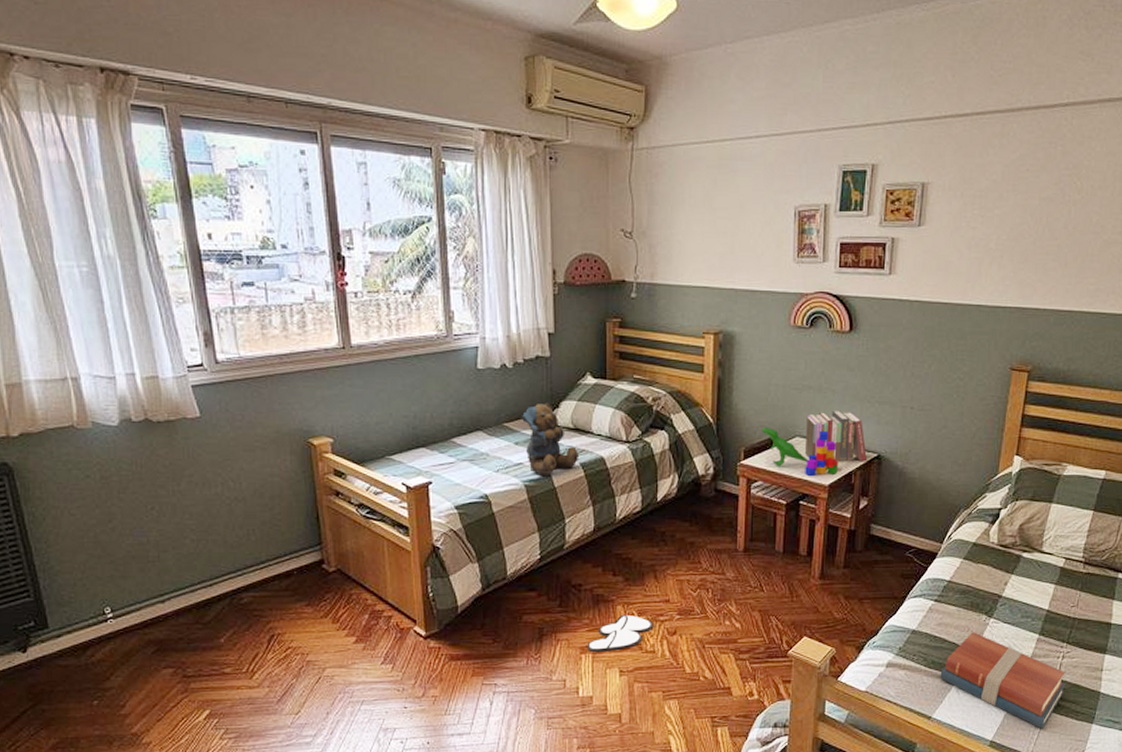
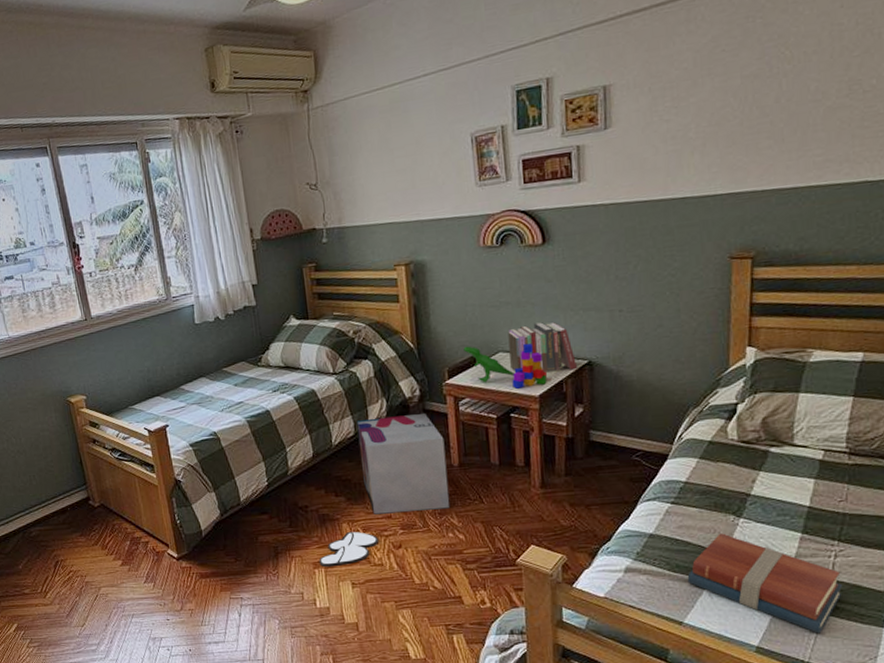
teddy bear: present [522,403,578,477] -> none [238,346,292,412]
letter cube: none [644,494,732,597] -> present [356,414,450,514]

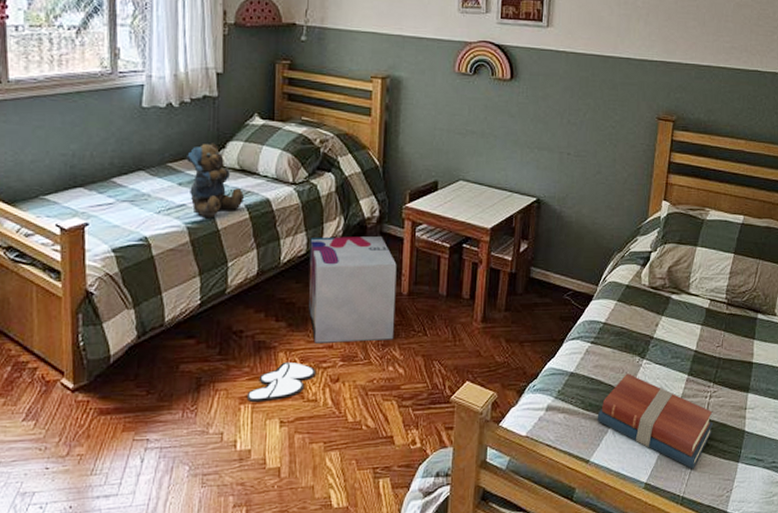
teddy bear: none [238,346,292,412] -> present [187,143,244,219]
dinosaur toy: present [463,346,514,383] -> none [427,170,471,210]
books: present [508,322,577,373] -> none [469,155,527,206]
toy blocks: present [512,343,548,389] -> none [468,174,501,219]

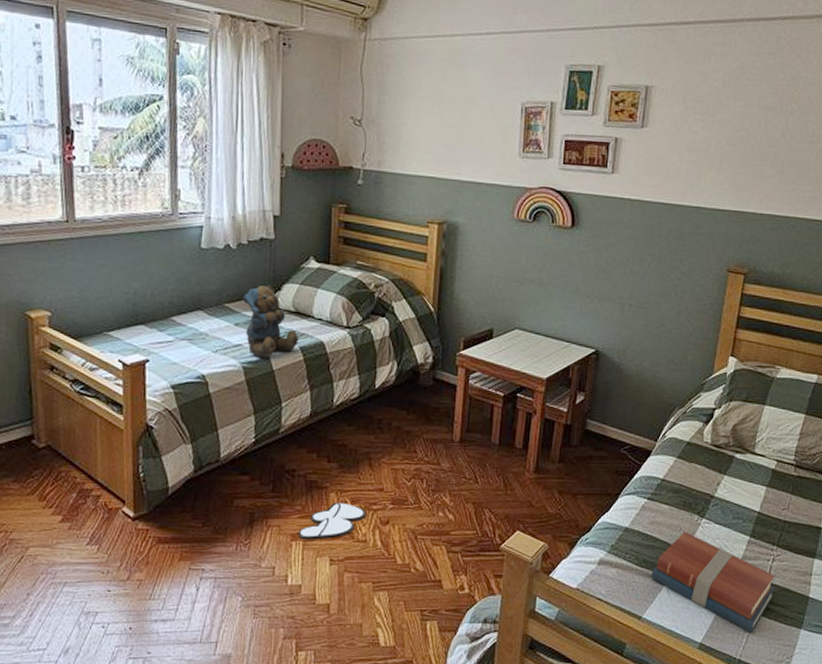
letter cube: present [308,236,397,343] -> none [360,381,449,486]

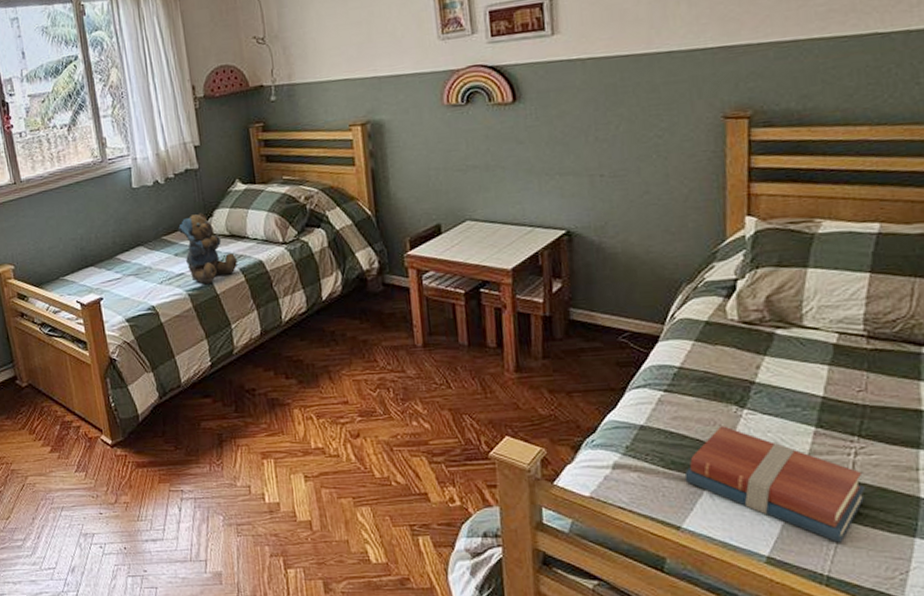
slippers: present [298,502,366,539] -> none [267,418,334,457]

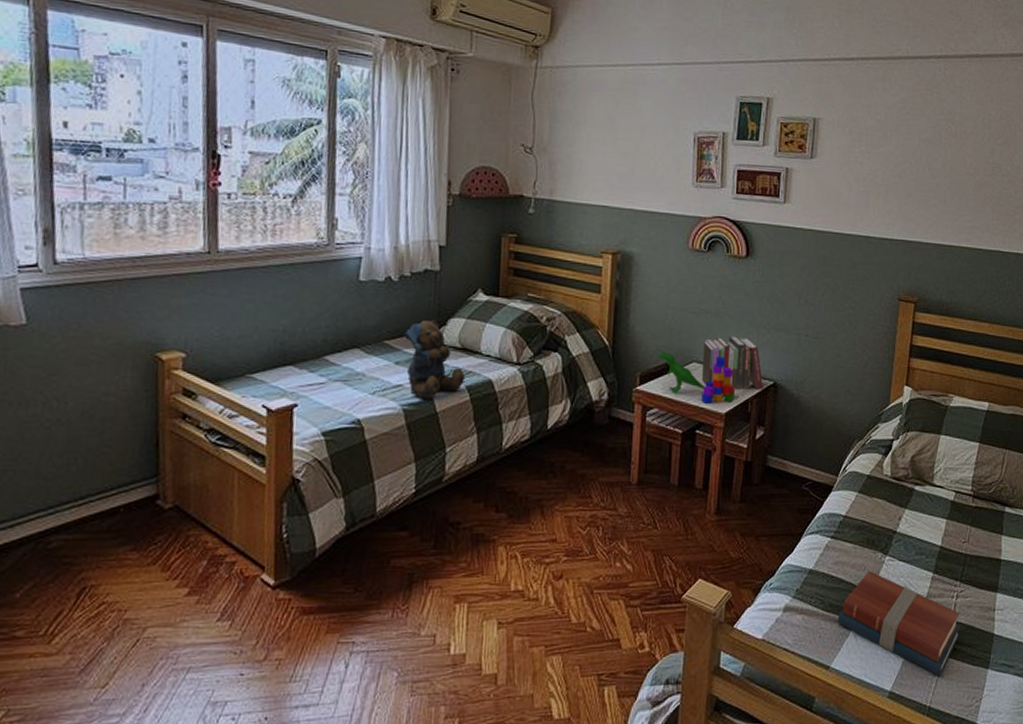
dinosaur toy: none [426,213,484,255] -> present [659,351,705,394]
books: none [476,188,554,243] -> present [702,336,763,390]
toy blocks: none [481,211,521,261] -> present [701,356,736,403]

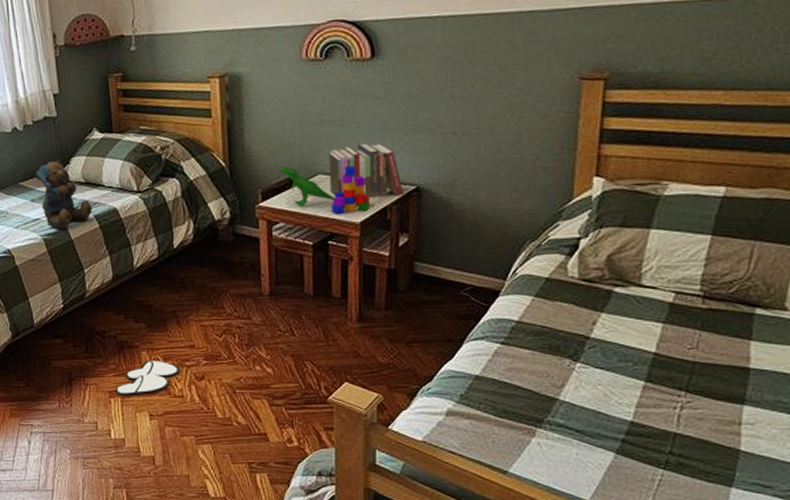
slippers: none [462,556,537,600] -> present [115,360,179,396]
books: present [837,571,961,676] -> none [515,378,689,490]

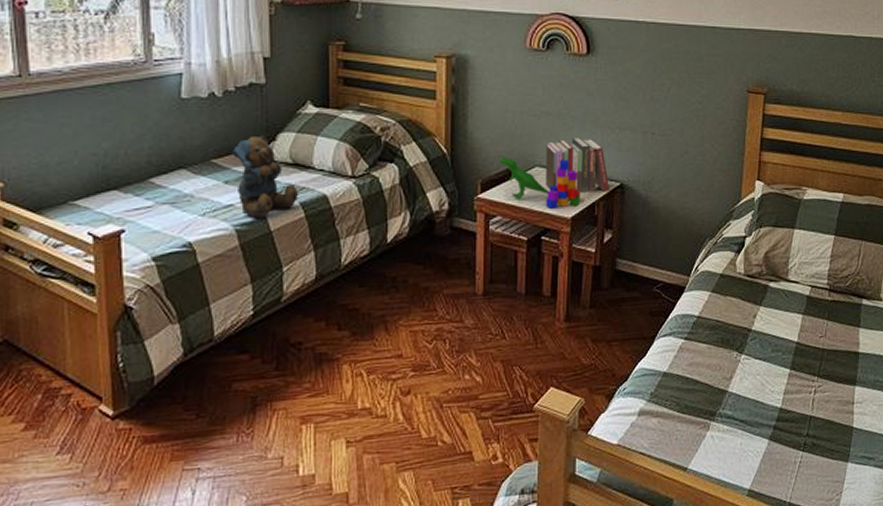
slippers: present [115,360,179,396] -> none [308,374,384,421]

